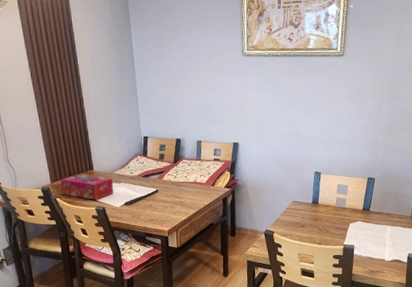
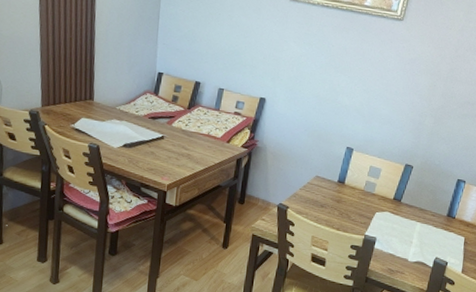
tissue box: present [60,174,113,201] -> none [52,101,114,136]

